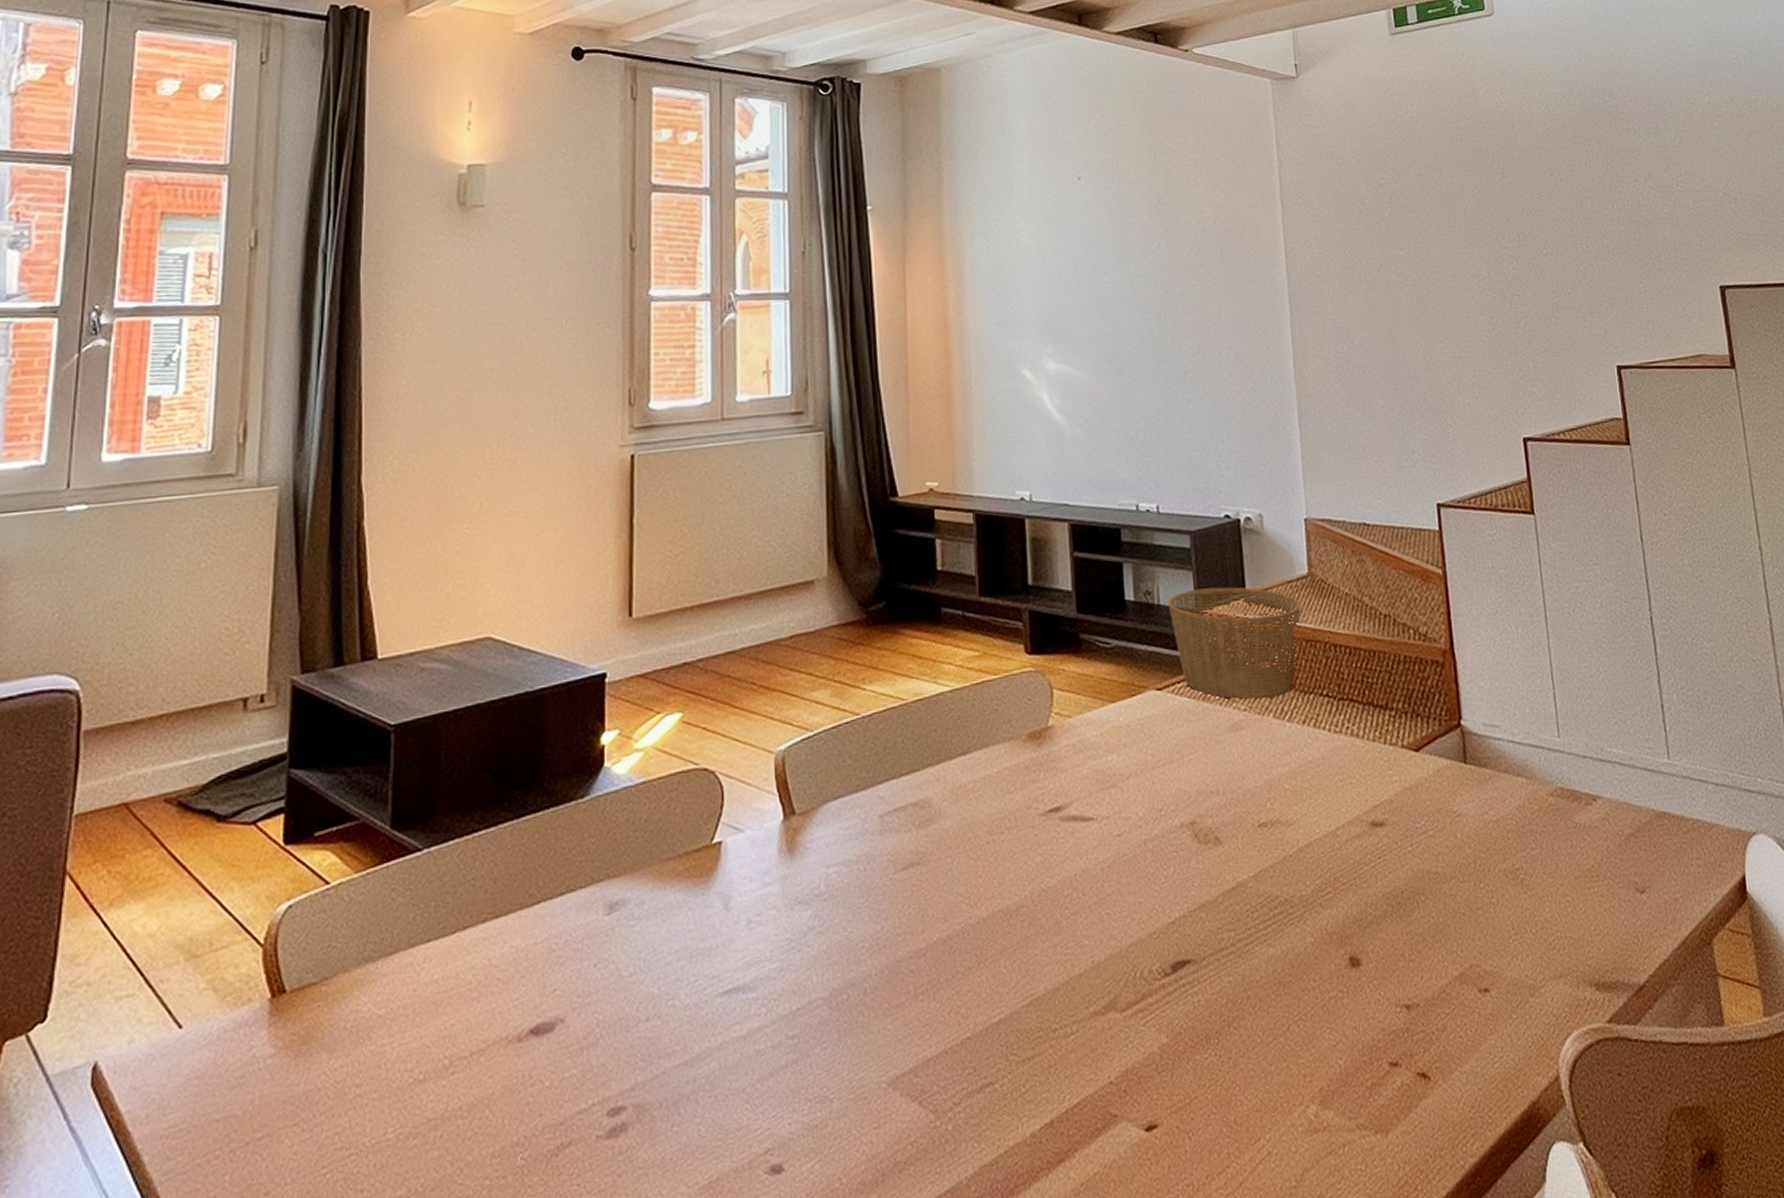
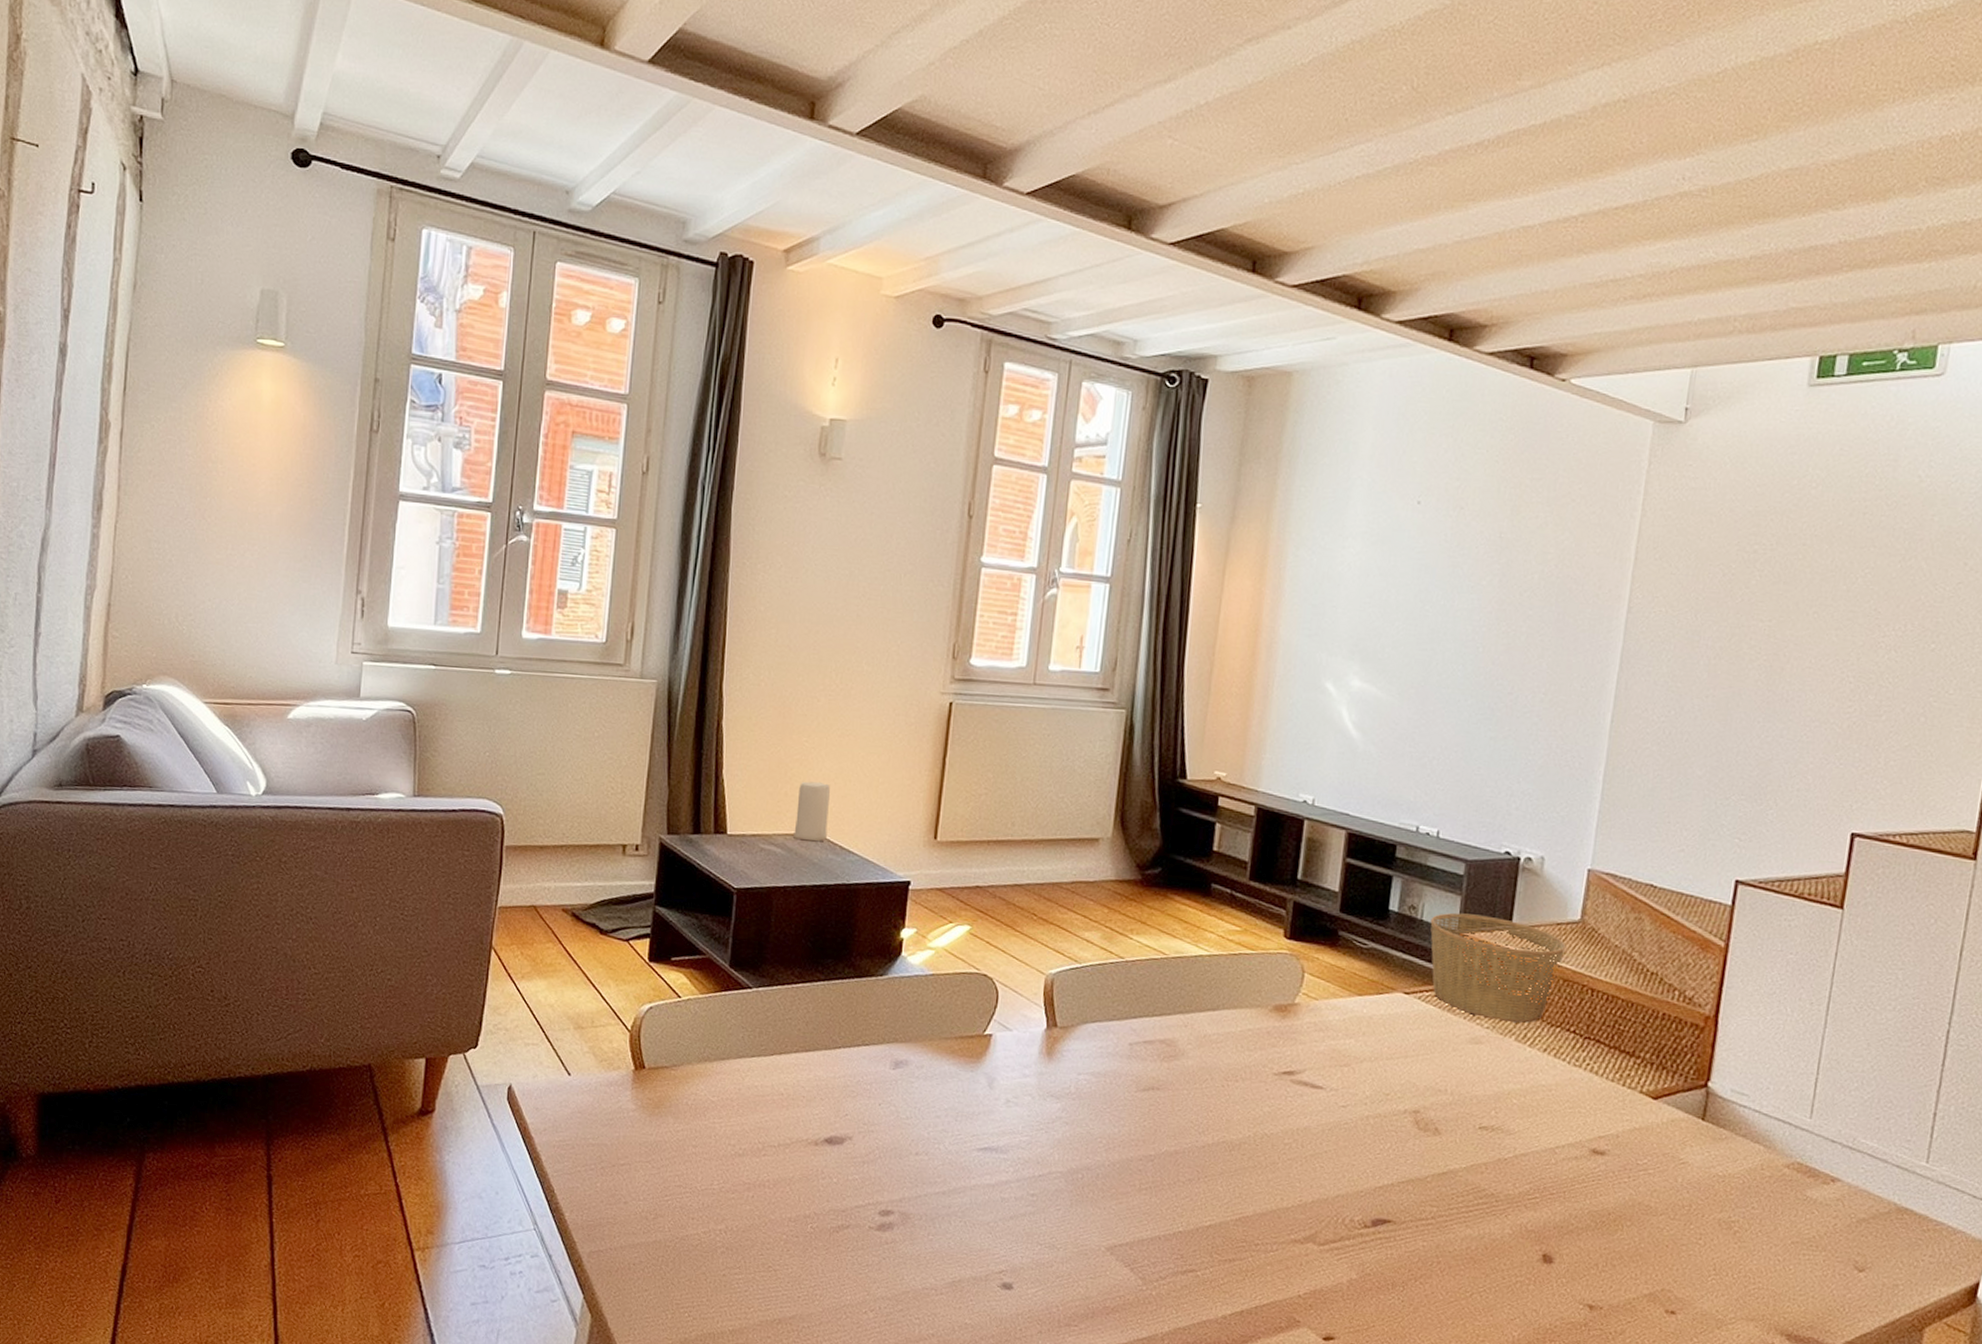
candle: none [461,574,501,650] -> present [793,781,830,843]

